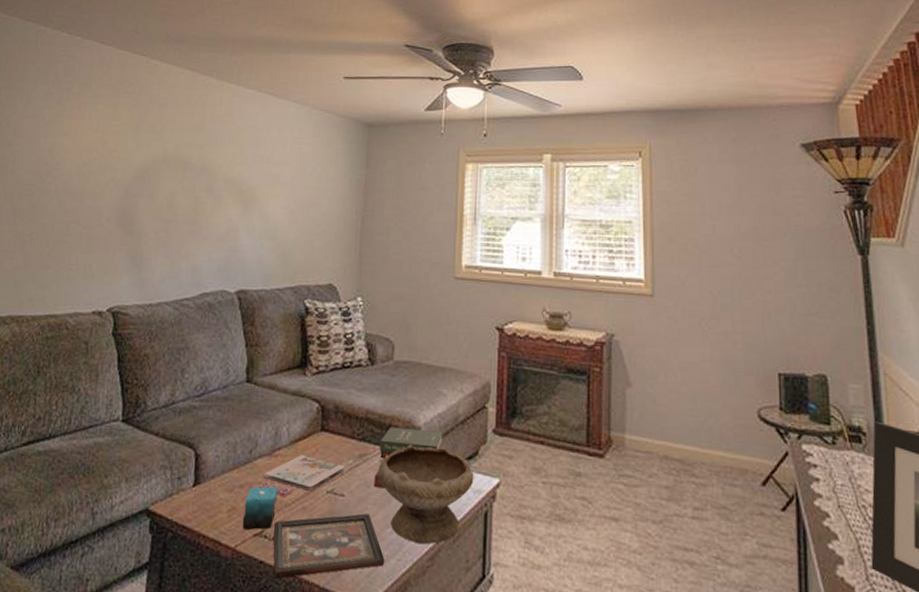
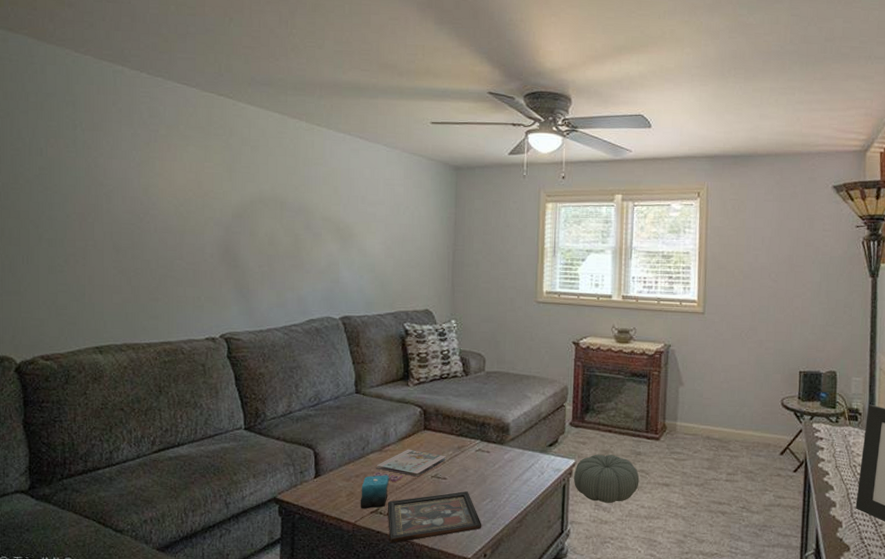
books: present [373,426,443,489] -> none [471,424,528,472]
bowl: present [378,444,474,545] -> none [474,437,555,511]
pouf: none [498,472,580,541] -> present [574,454,640,503]

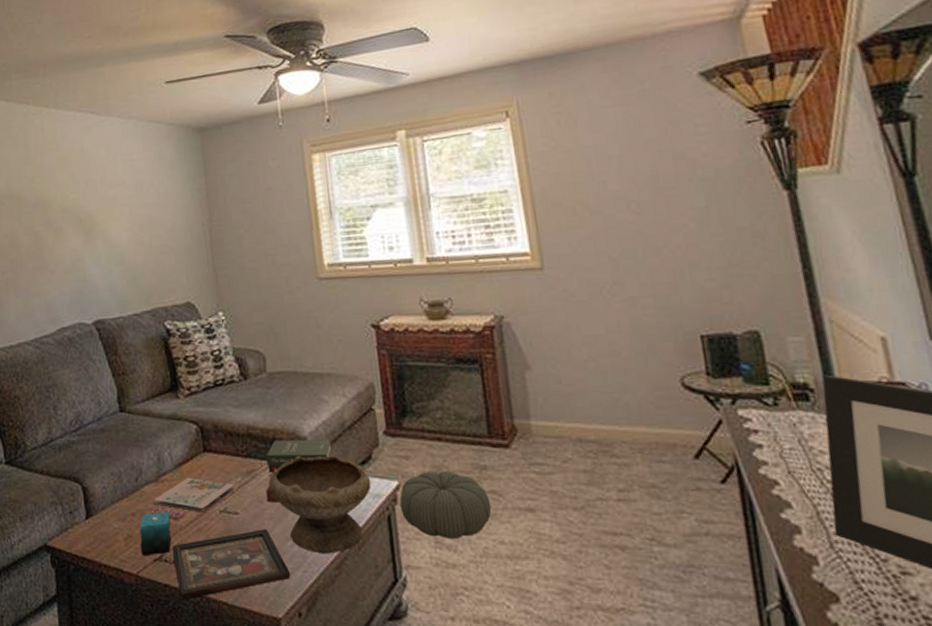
books: none [471,424,528,472] -> present [265,439,332,503]
bowl: none [474,437,555,511] -> present [268,453,372,554]

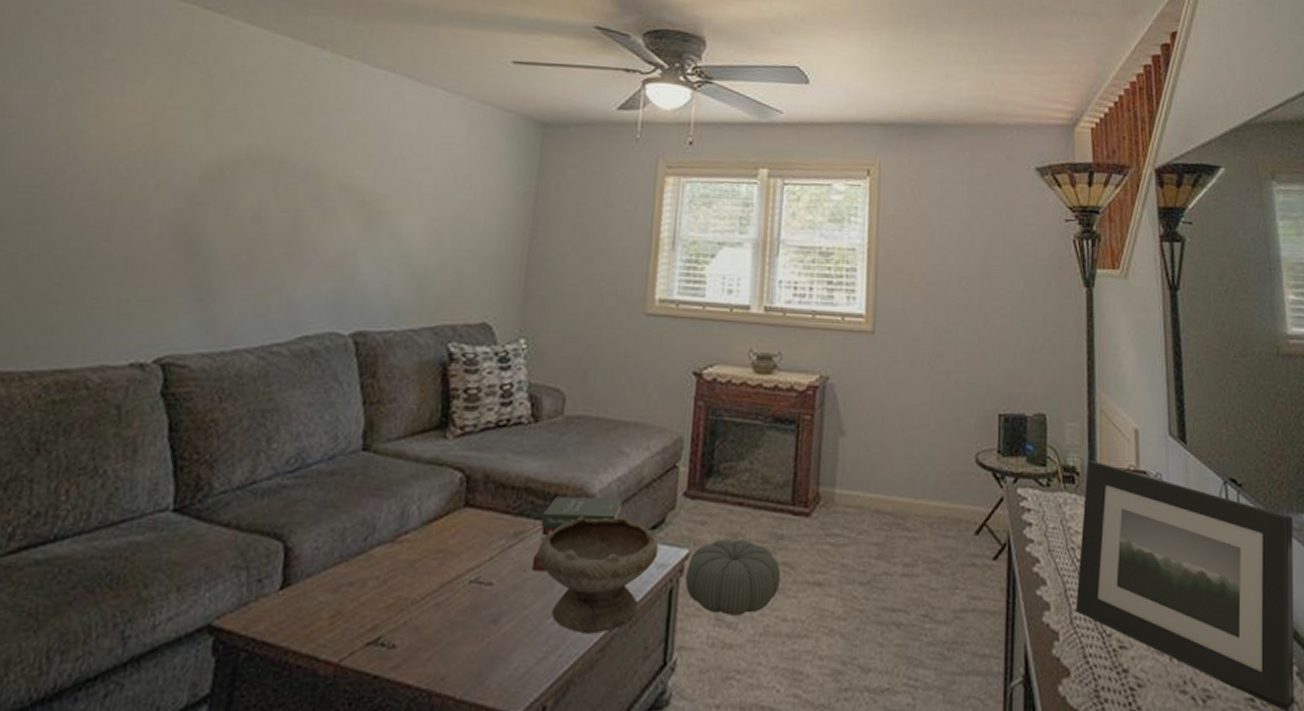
candle: present [139,511,172,555] -> none [350,581,403,638]
magazine: present [151,477,235,521] -> none [377,538,495,593]
decorative tray: present [172,529,291,600] -> none [391,604,543,696]

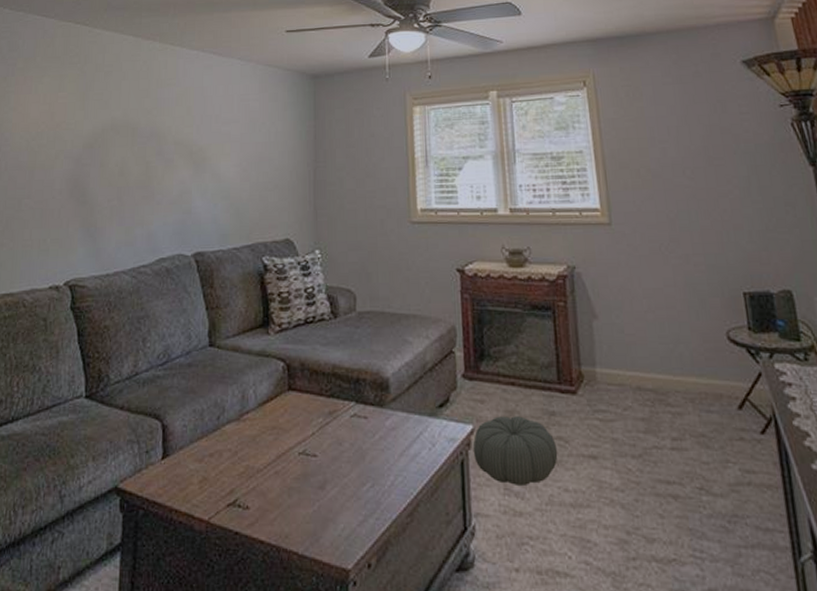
books: present [531,496,623,572] -> none [345,380,413,445]
bowl: present [537,515,659,634] -> none [349,395,447,500]

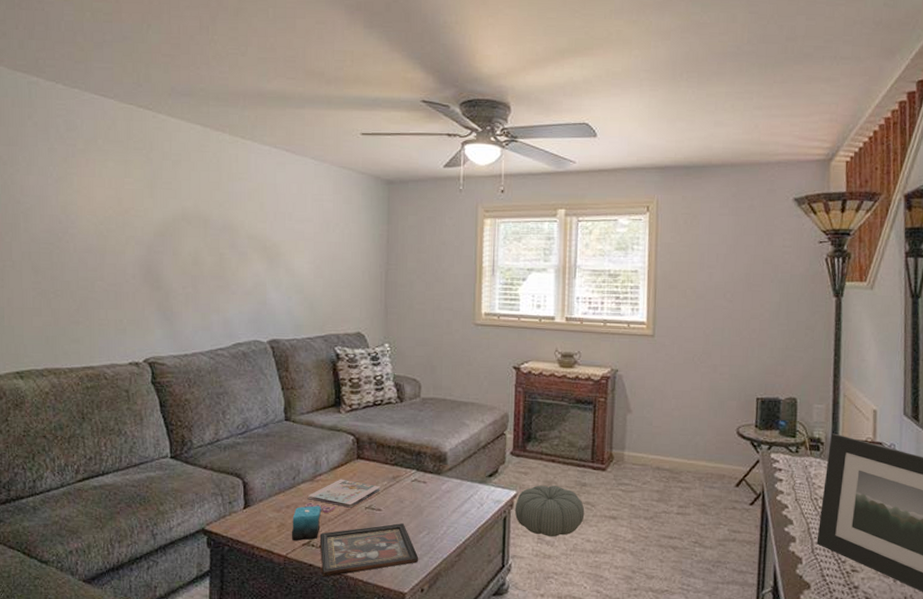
candle: none [214,453,249,500] -> present [291,506,322,541]
magazine: none [230,416,315,463] -> present [305,479,380,514]
decorative tray: none [247,473,363,550] -> present [319,523,419,577]

